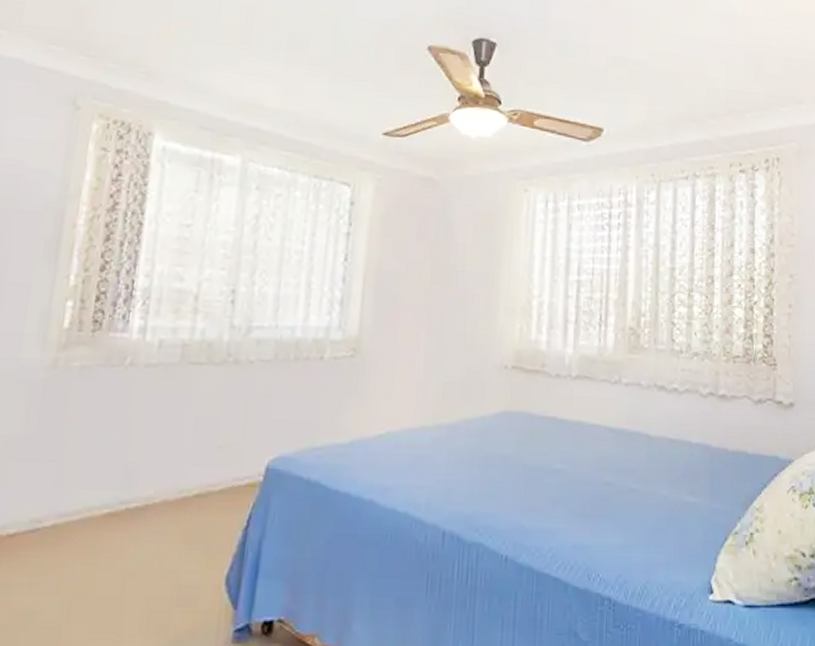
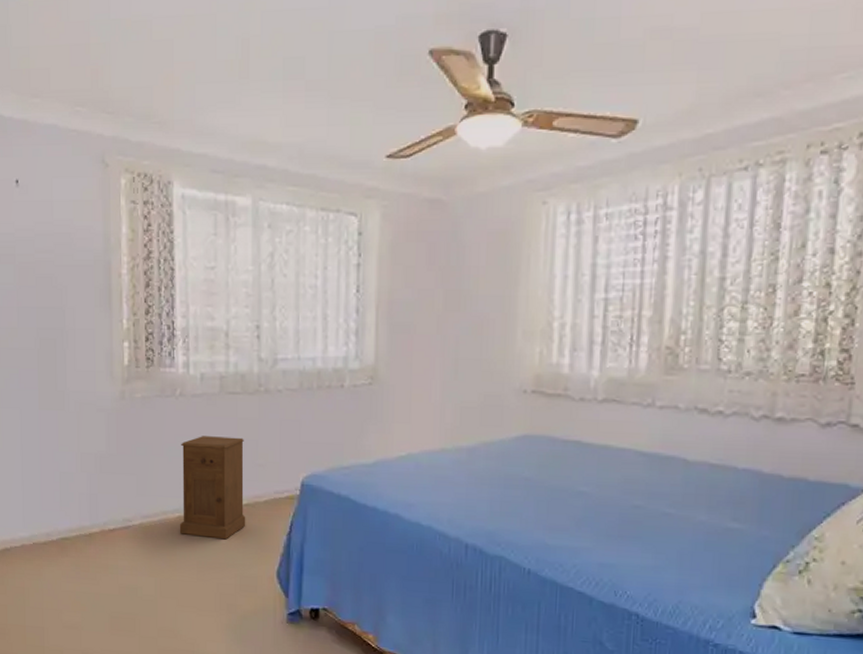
nightstand: none [105,413,203,540] -> present [179,436,246,540]

